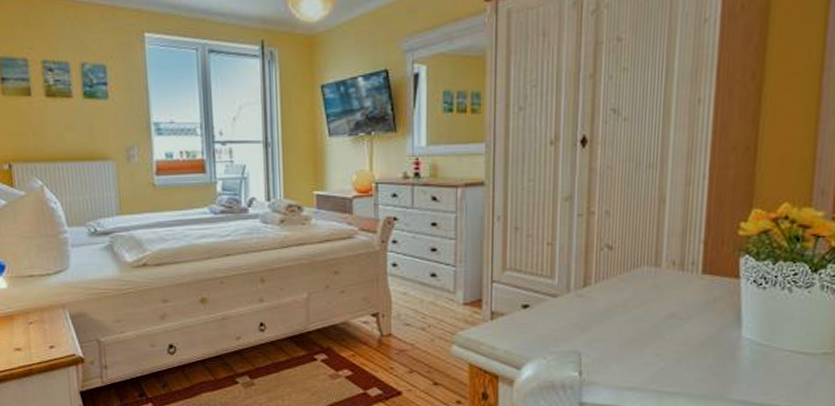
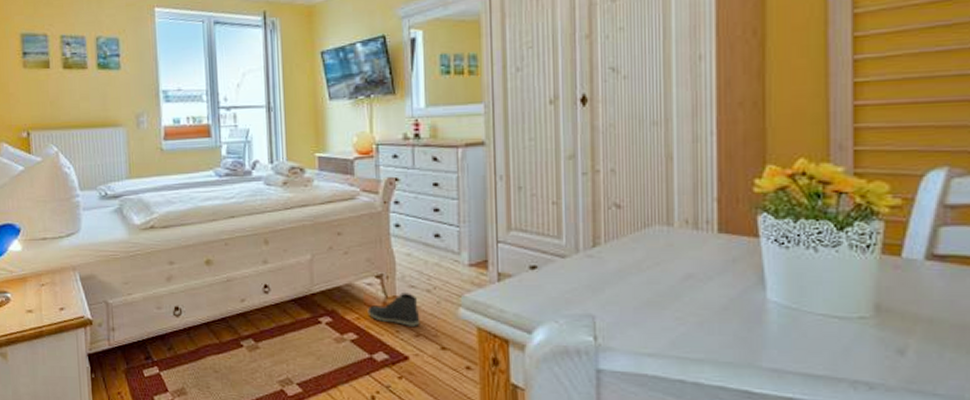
sneaker: none [362,331,414,363] -> present [367,293,420,326]

